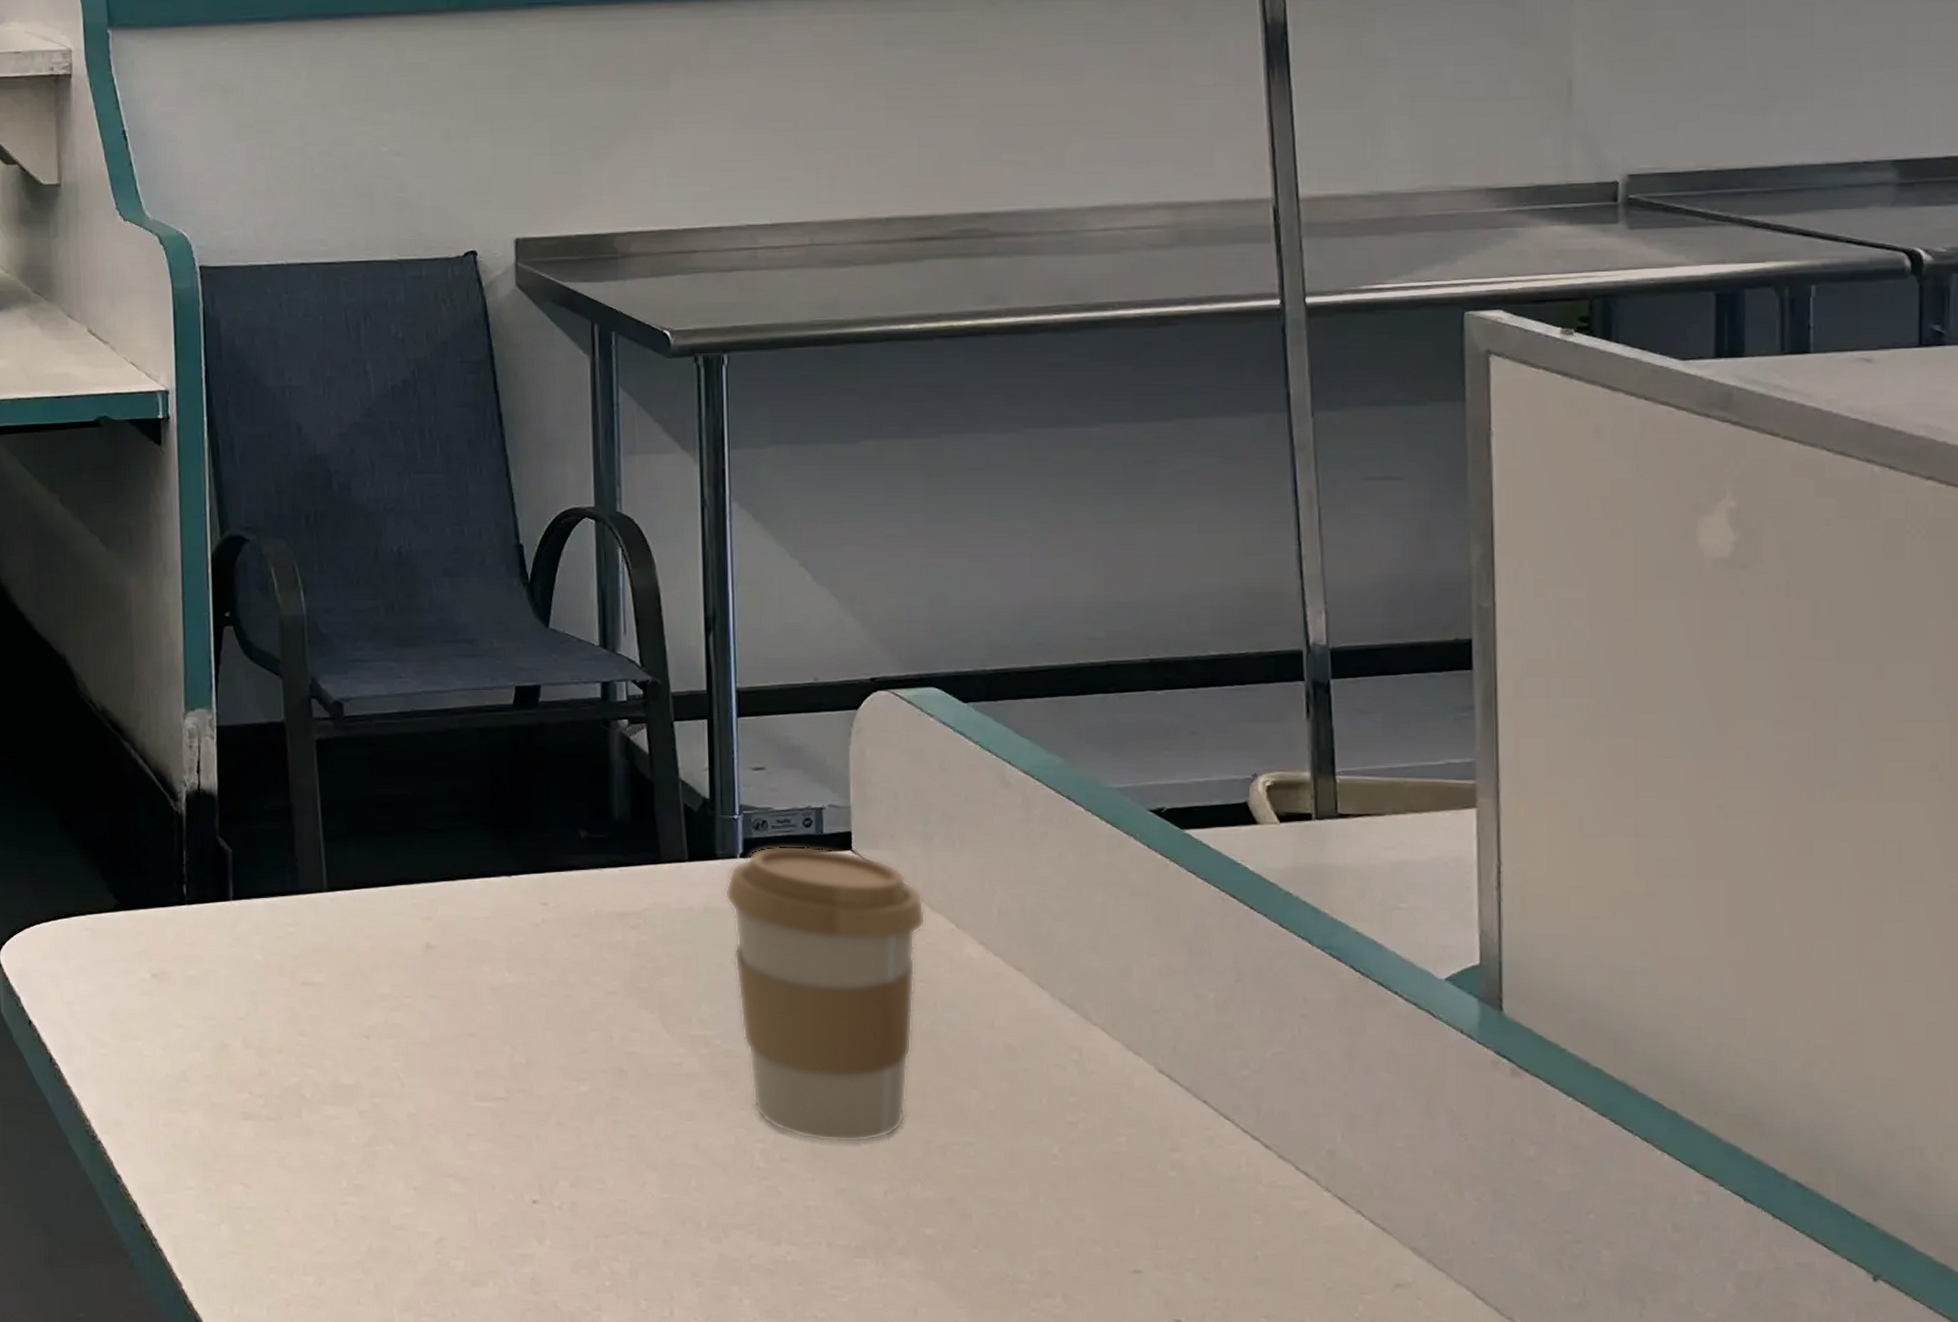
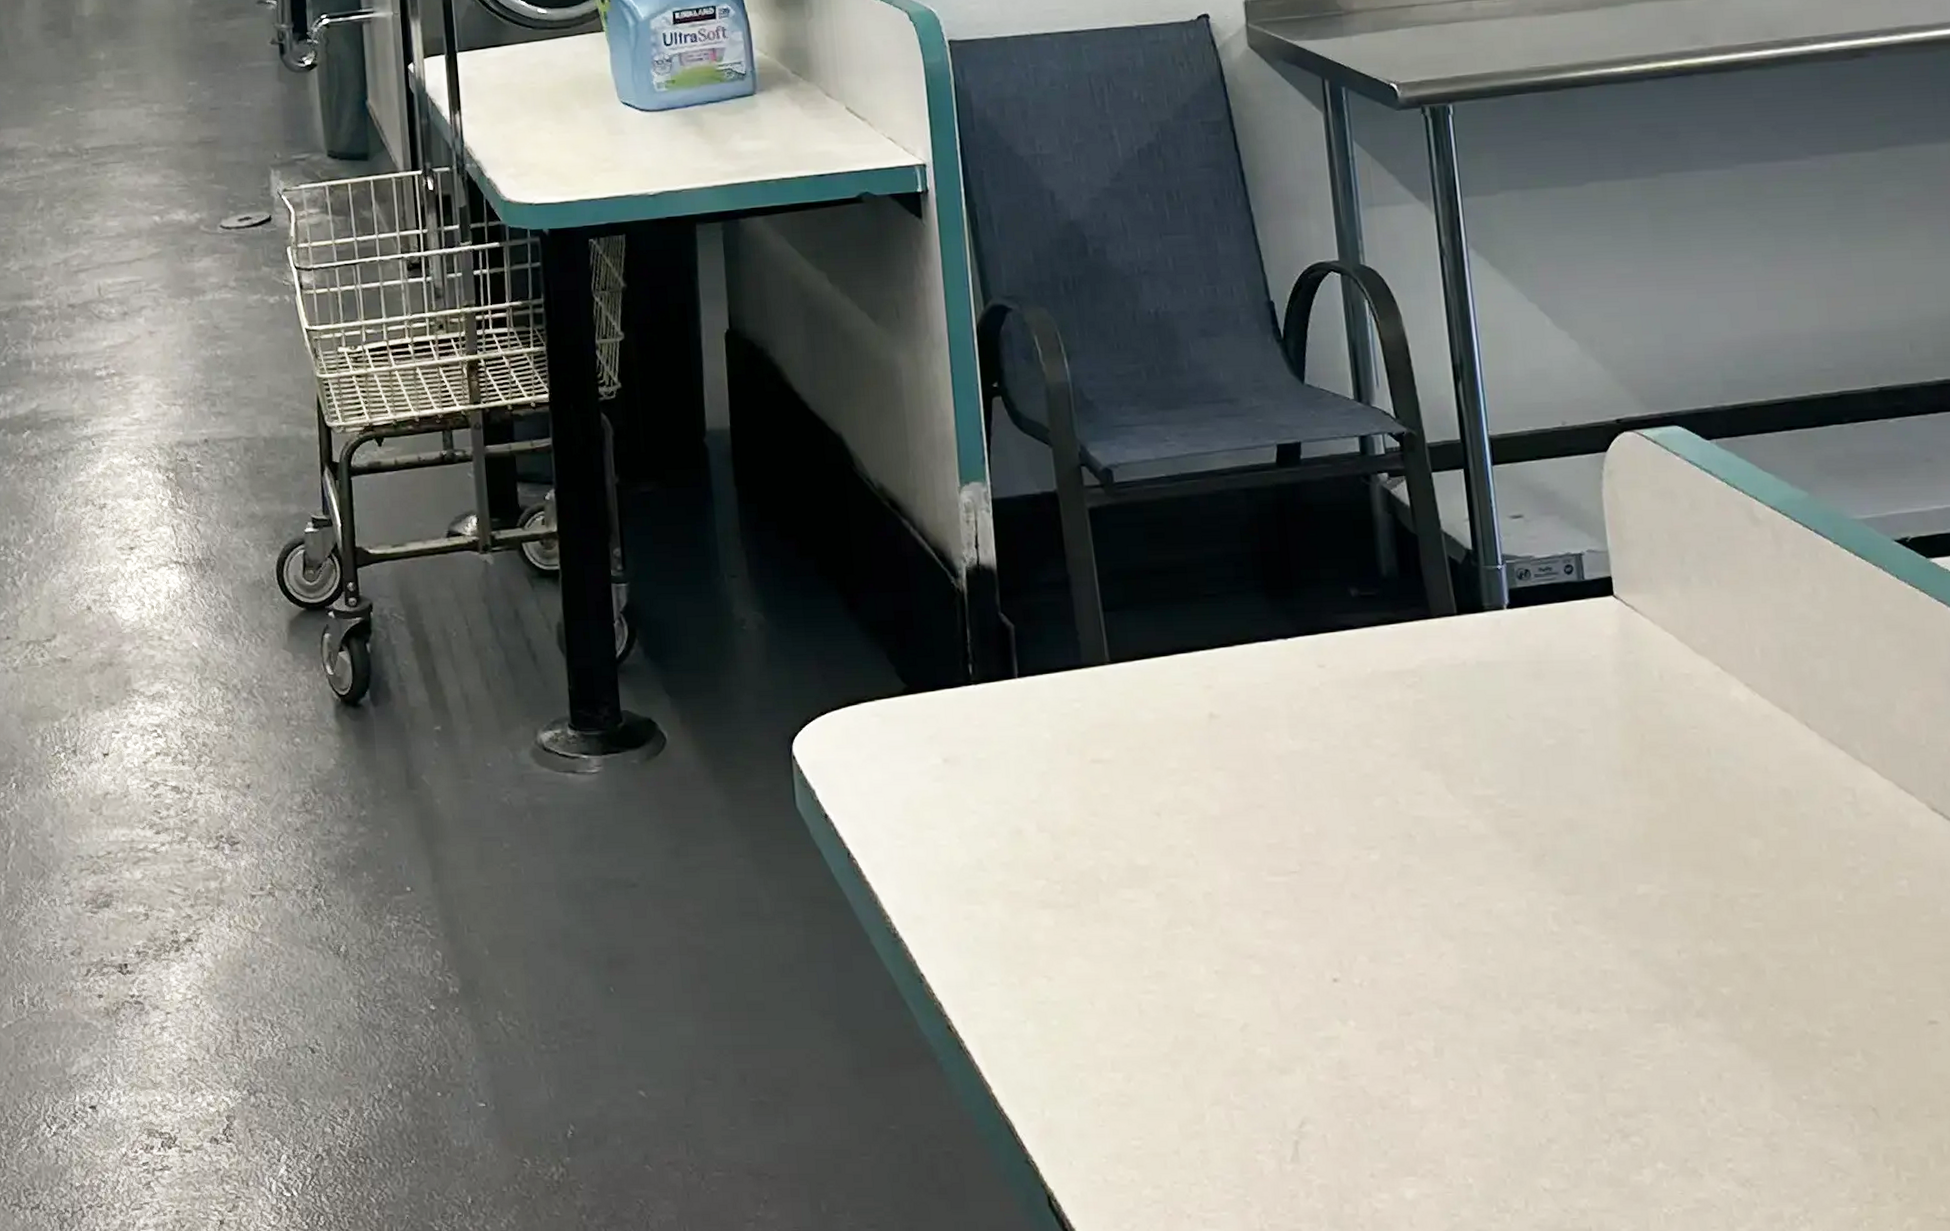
coffee cup: present [724,846,926,1143] -> none [1495,593,1692,901]

